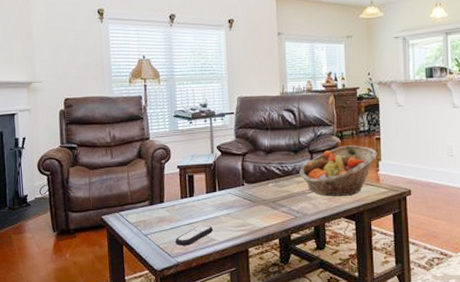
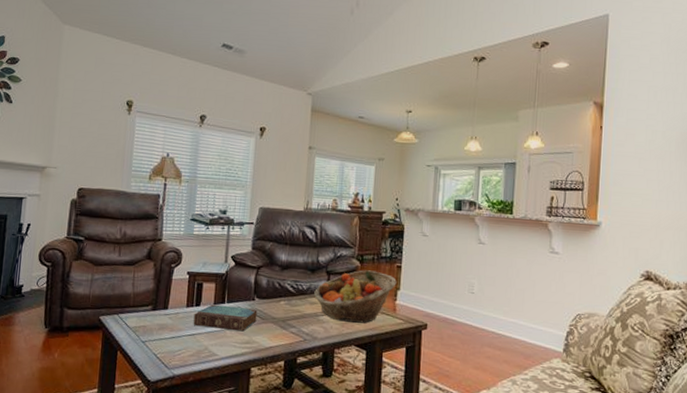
remote control: present [175,225,213,246] -> none [173,337,216,358]
book: none [189,193,248,216] -> present [193,304,258,332]

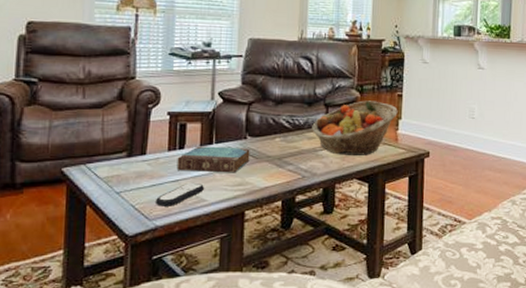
remote control: none [173,337,216,358] -> present [155,182,204,206]

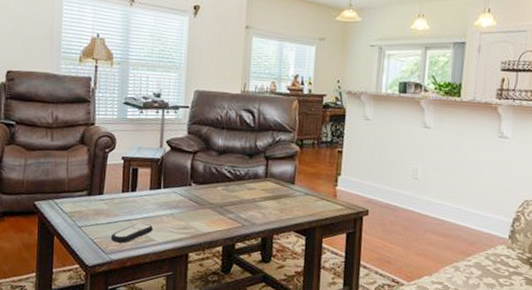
book: present [176,146,250,173] -> none [129,190,195,217]
fruit basket: present [312,100,398,155] -> none [252,155,338,209]

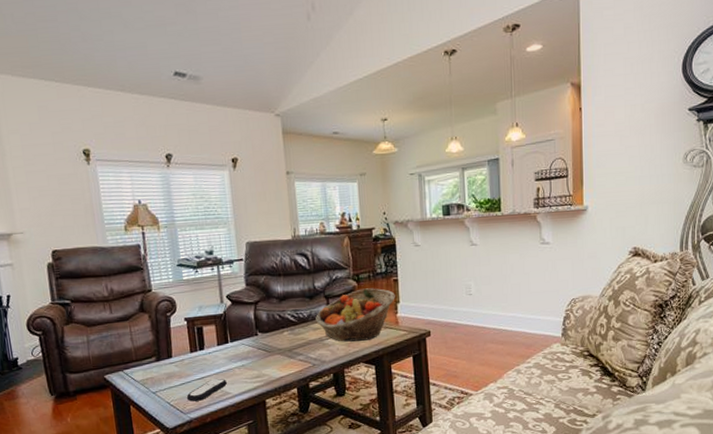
fruit basket: none [252,155,338,209] -> present [315,288,395,342]

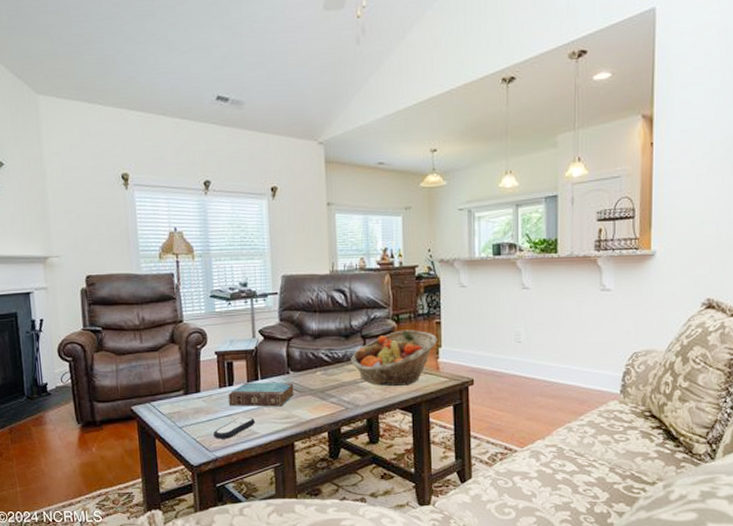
book: none [199,343,263,369] -> present [228,382,294,407]

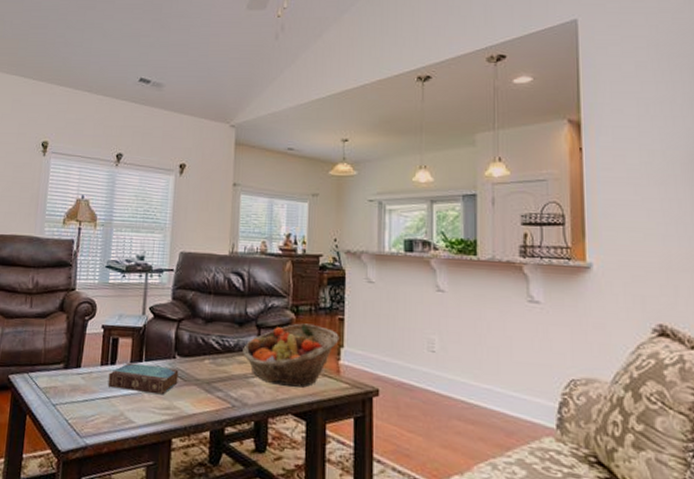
remote control: present [213,416,255,439] -> none [86,400,133,425]

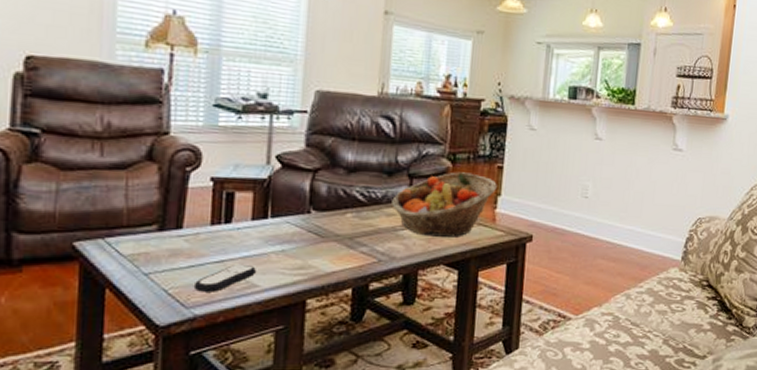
remote control: none [86,400,133,425] -> present [193,263,256,292]
book: present [107,362,179,395] -> none [221,220,315,254]

